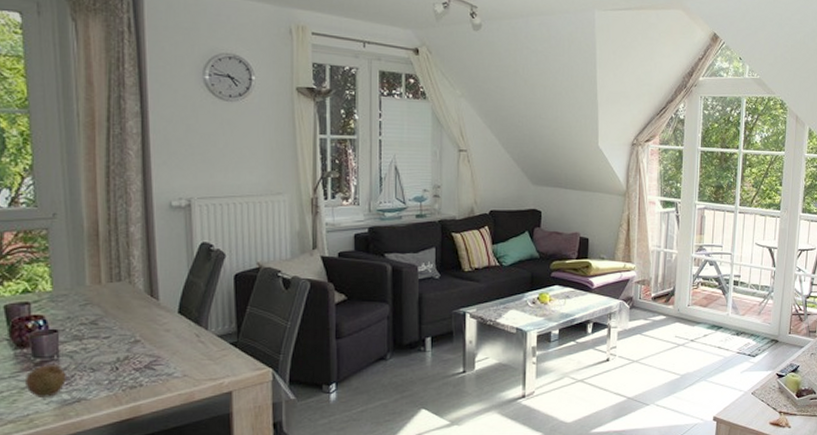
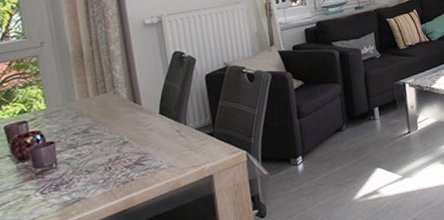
fruit: present [24,363,66,398] -> none [27,170,66,203]

